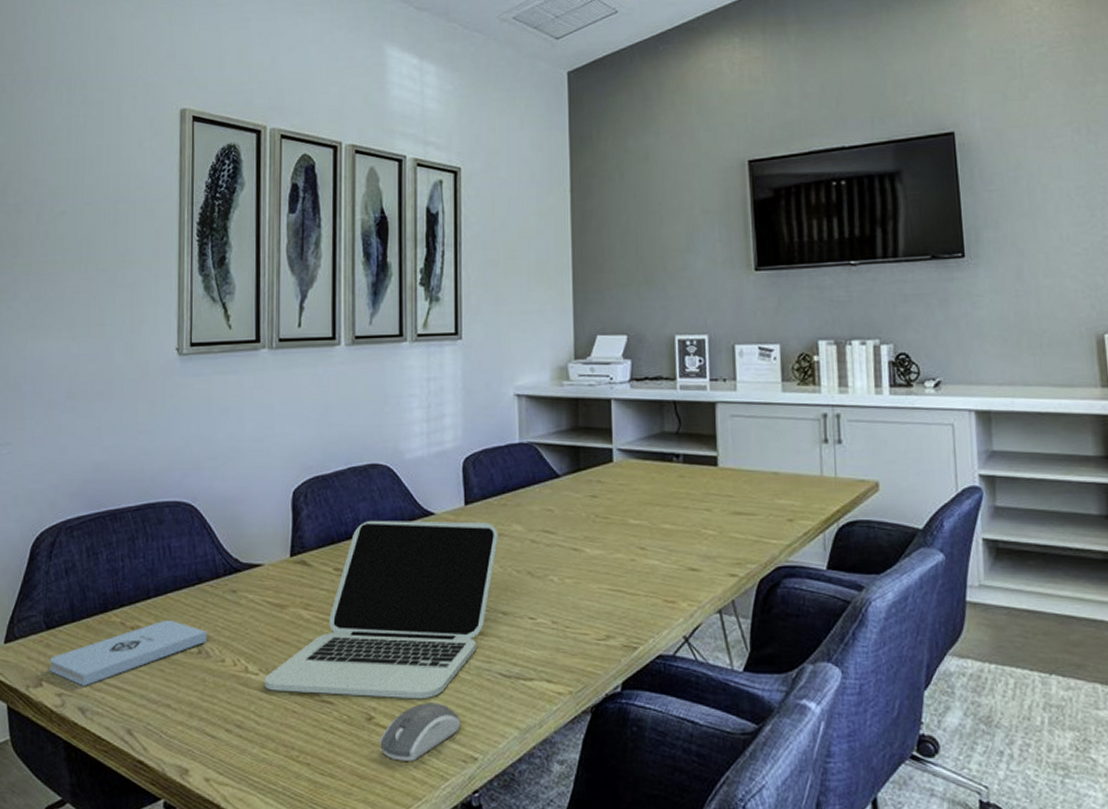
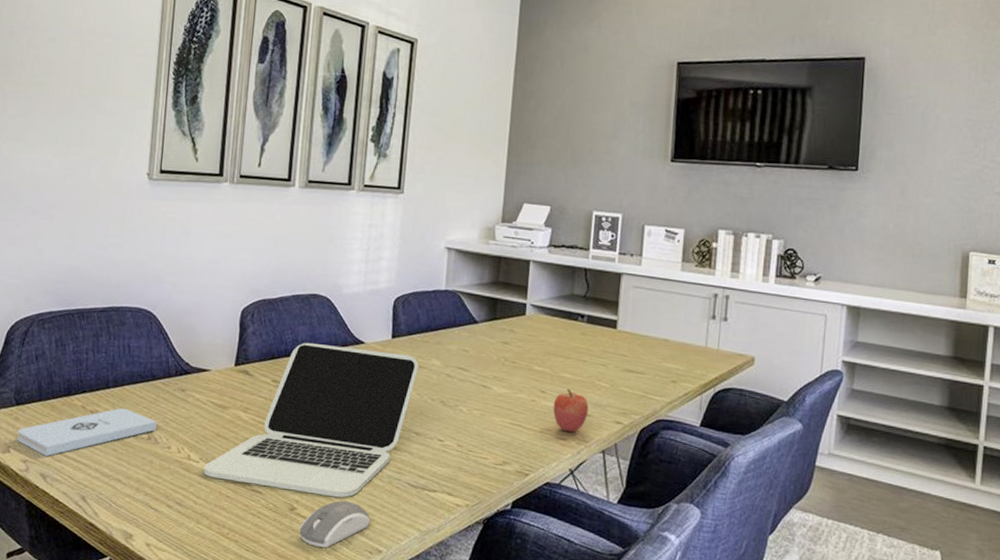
apple: none [656,541,697,593] -> present [553,388,589,433]

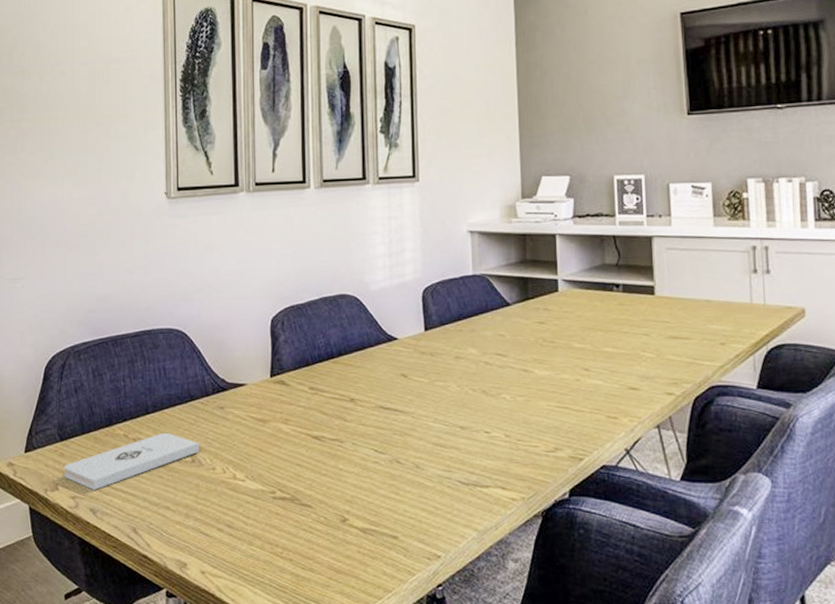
laptop: present [203,343,419,498] -> none [251,345,455,504]
computer mouse: present [299,500,370,548] -> none [354,506,424,558]
apple: present [553,388,589,433] -> none [599,363,637,410]

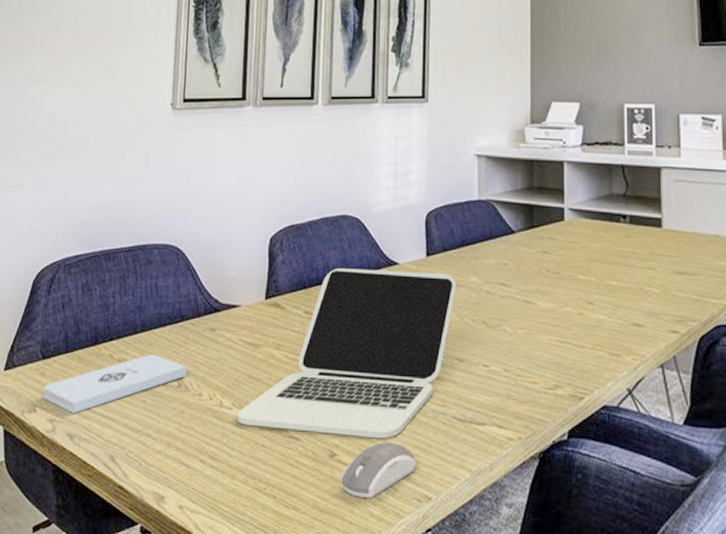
laptop: none [251,345,455,504] -> present [237,268,456,439]
computer mouse: none [354,506,424,558] -> present [341,442,416,498]

